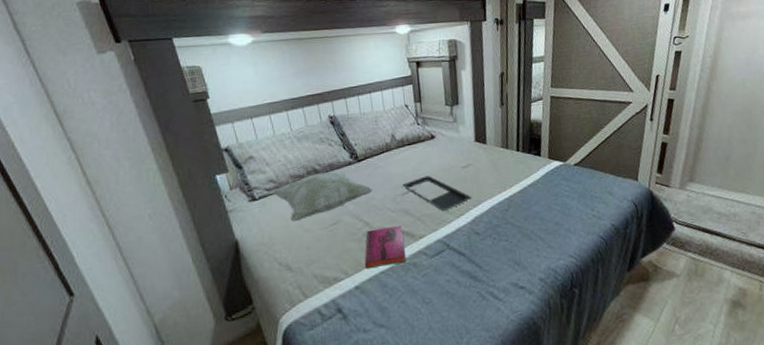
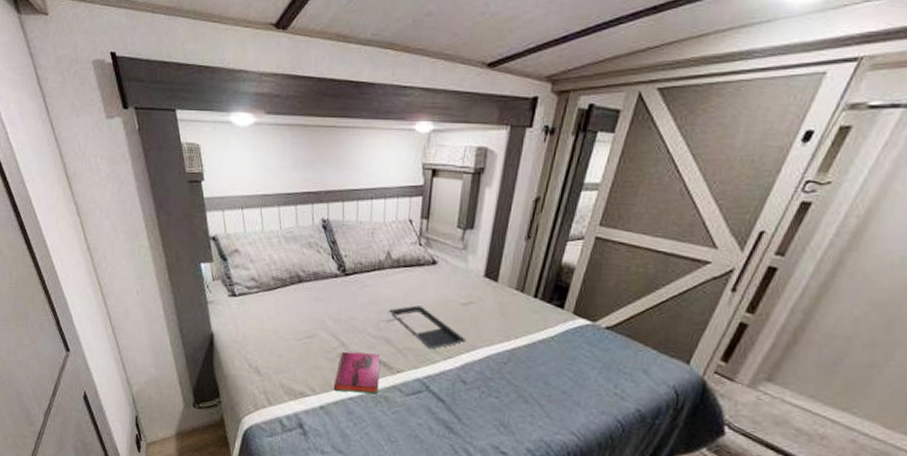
decorative pillow: present [272,169,374,221] -> none [252,280,357,326]

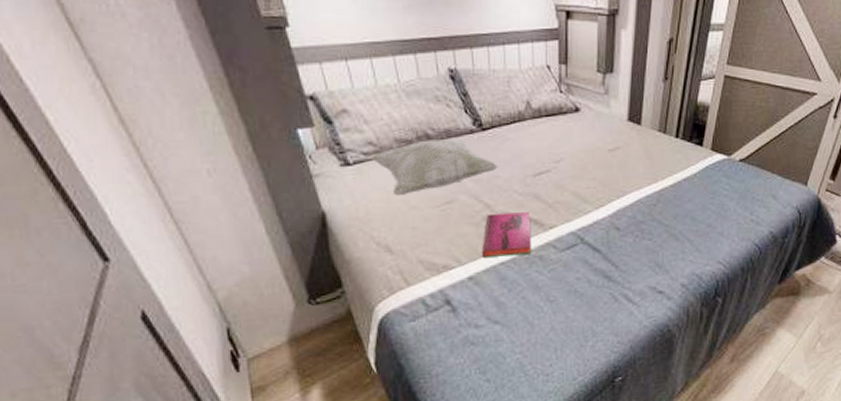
decorative pillow: none [252,280,357,326] -> present [371,138,499,195]
serving tray: present [389,305,467,348] -> none [534,156,617,199]

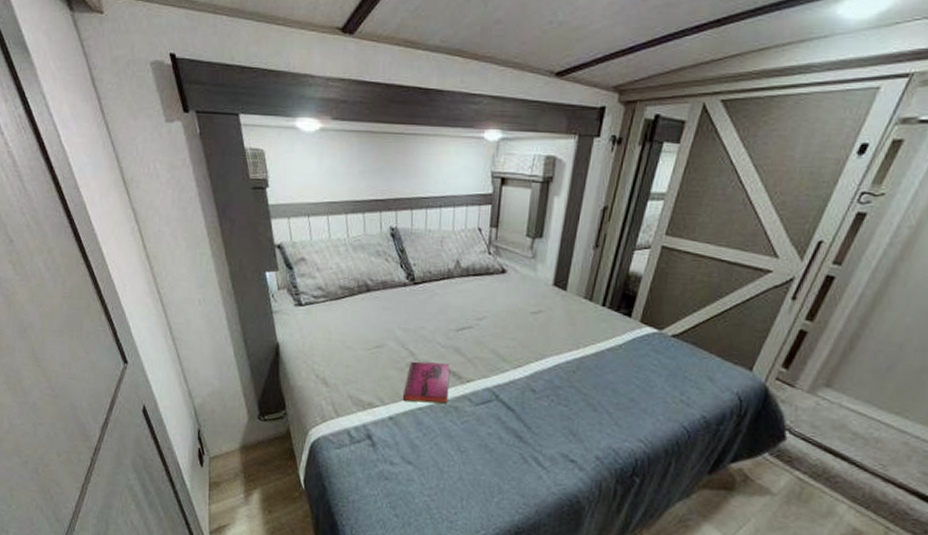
decorative pillow: present [371,138,499,195] -> none [319,289,426,336]

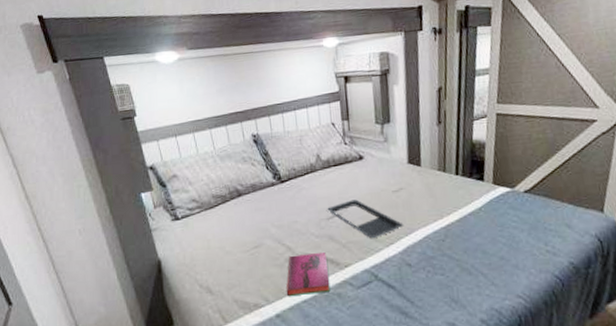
serving tray: none [458,314,536,357] -> present [327,199,404,238]

